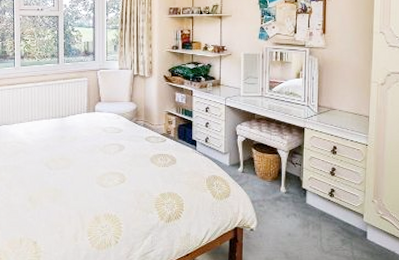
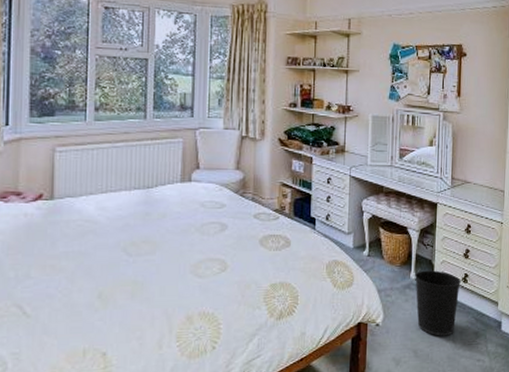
wastebasket: none [285,185,328,242] -> present [415,270,462,336]

